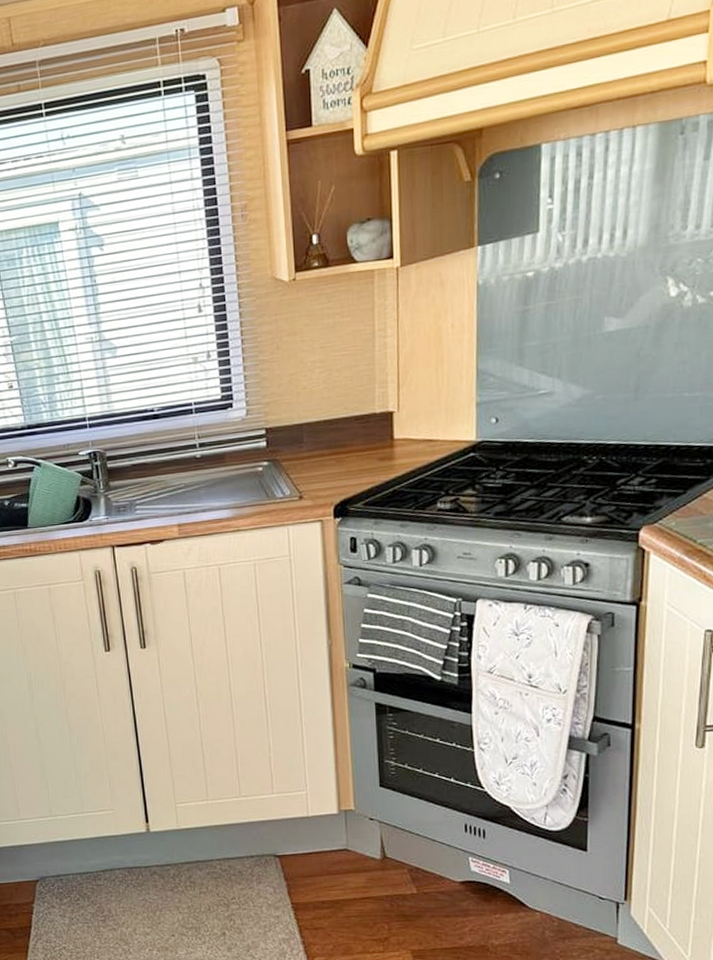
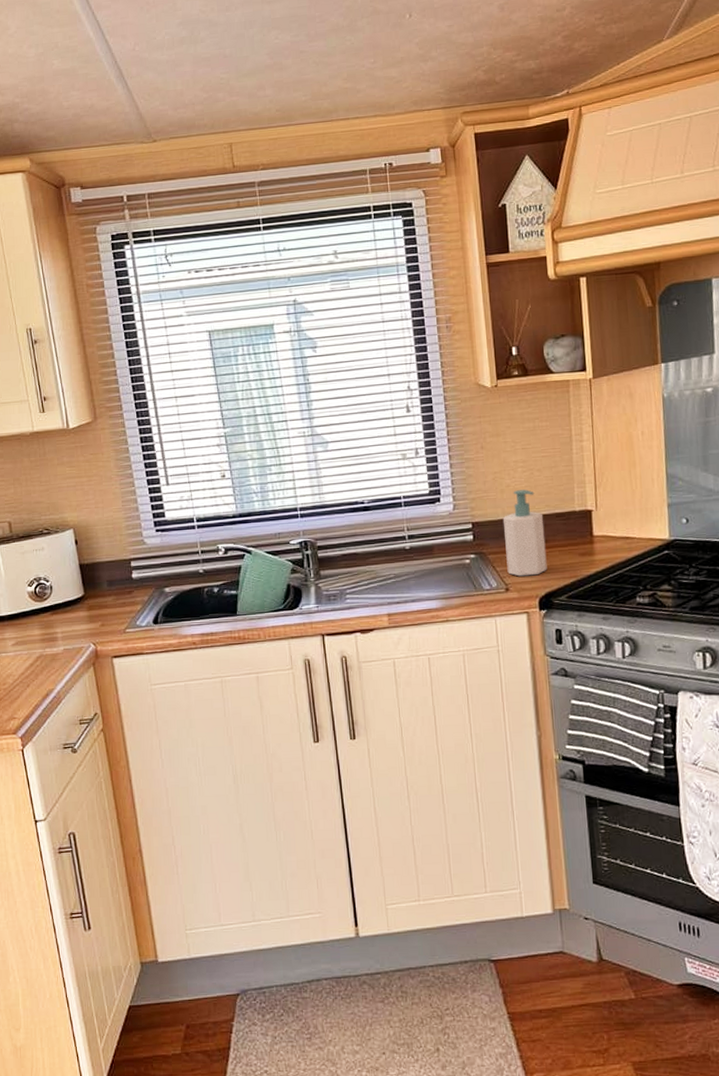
soap bottle: none [298,391,344,484] -> present [502,489,547,577]

